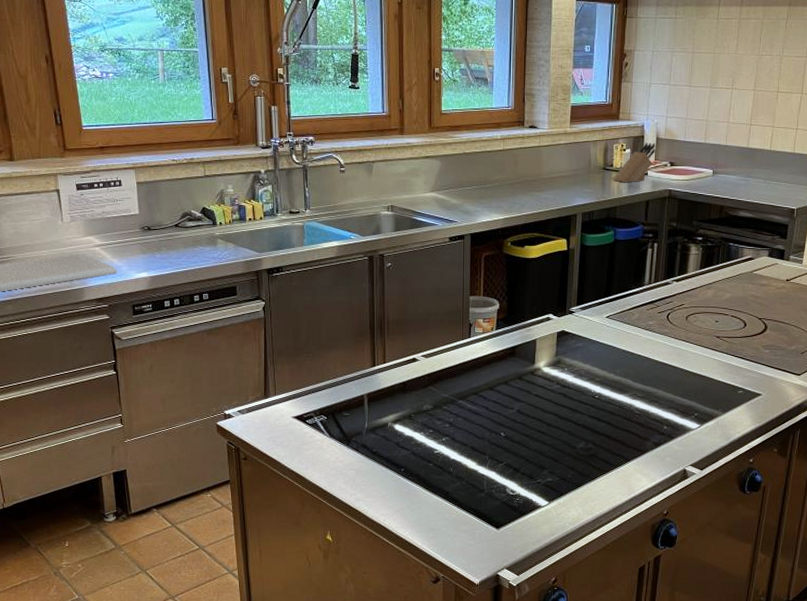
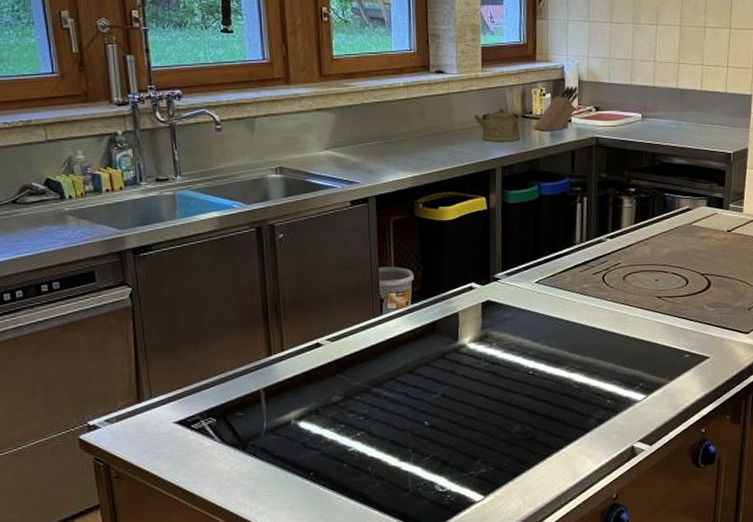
kettle: none [560,161,601,190] -> present [474,108,521,142]

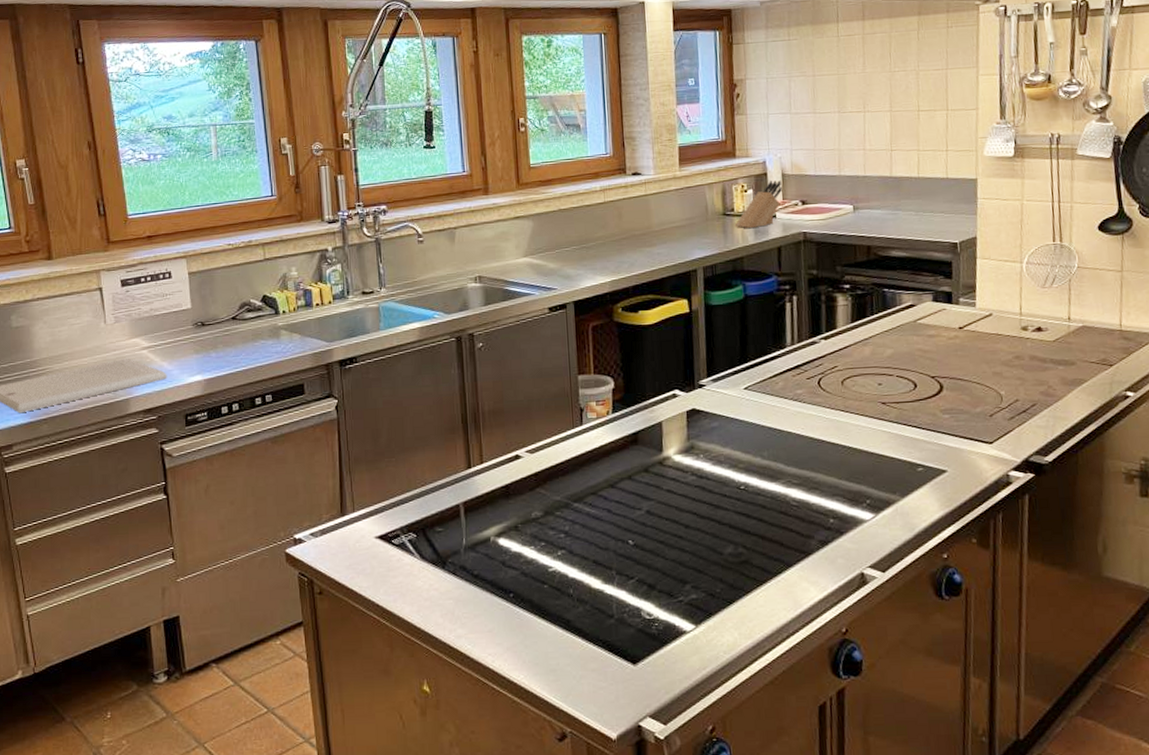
kettle: present [474,108,521,142] -> none [672,207,723,242]

